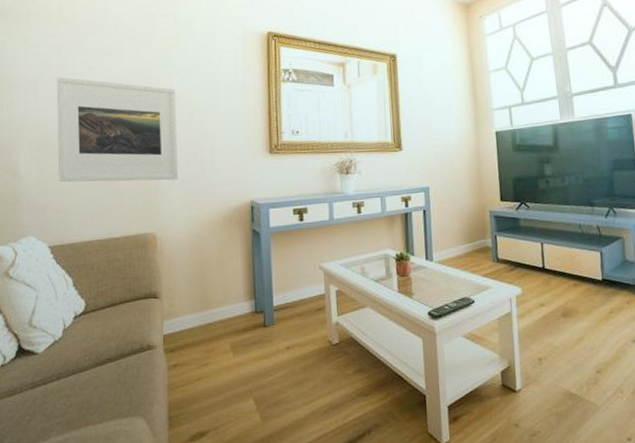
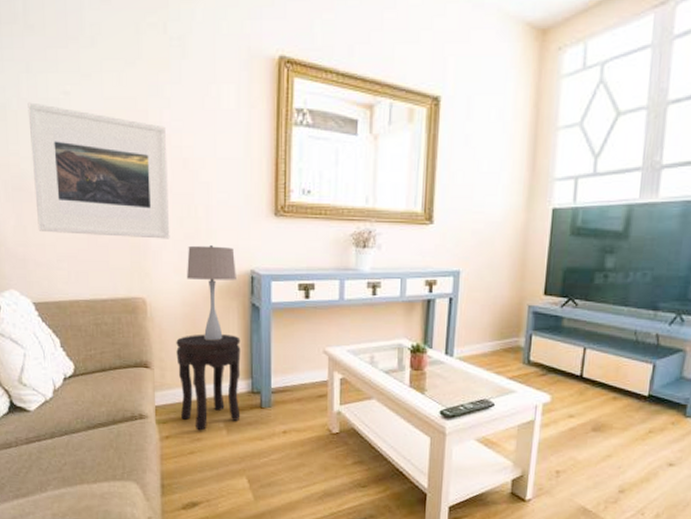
side table: none [184,259,246,356] -> present [176,334,241,431]
table lamp: none [194,181,238,267] -> present [187,244,236,341]

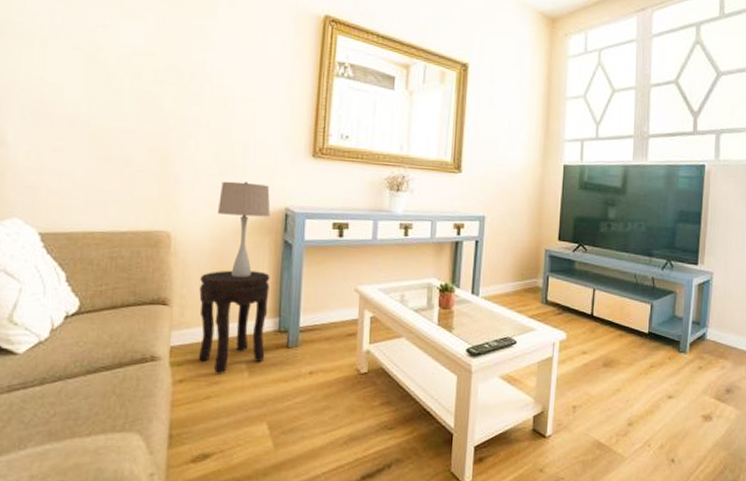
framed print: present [27,102,170,239] -> none [55,31,208,174]

